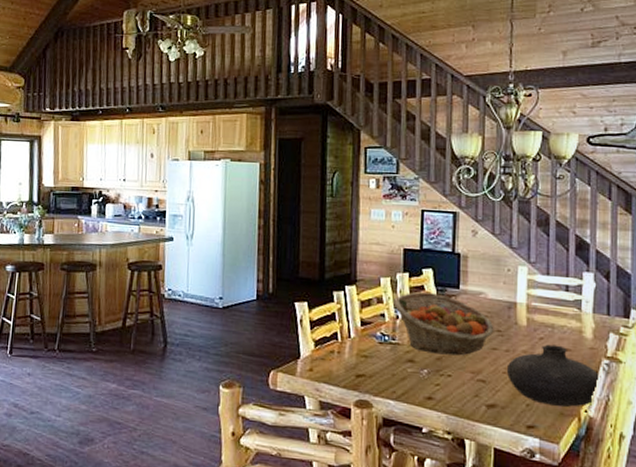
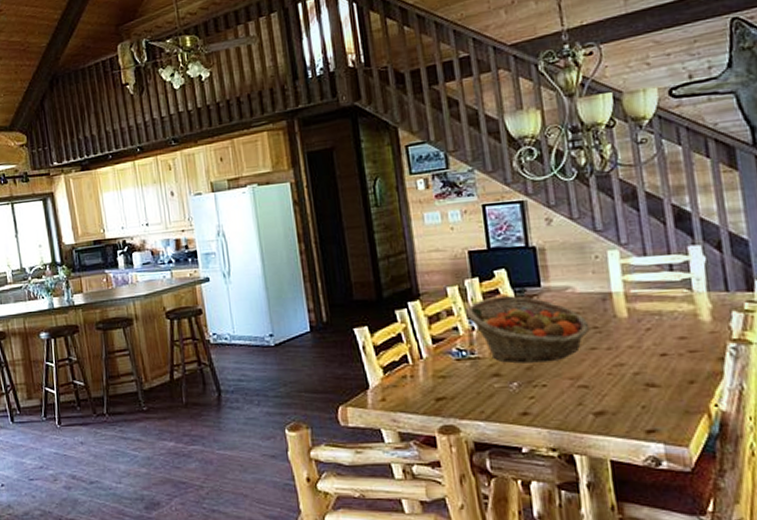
vase: present [506,344,601,407] -> none [611,334,729,404]

